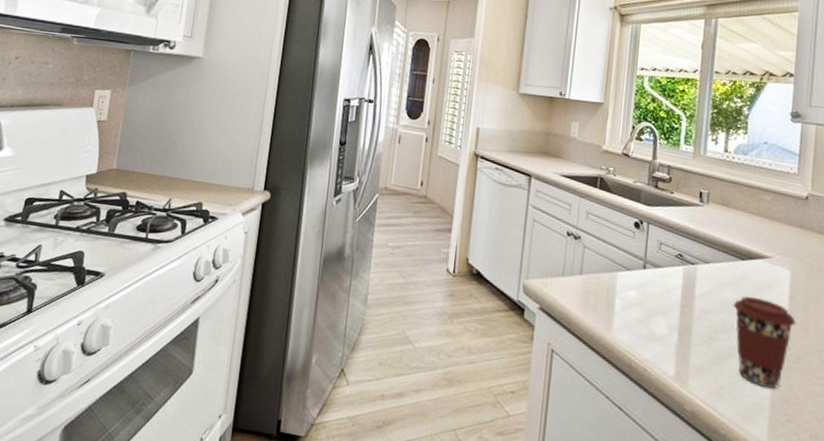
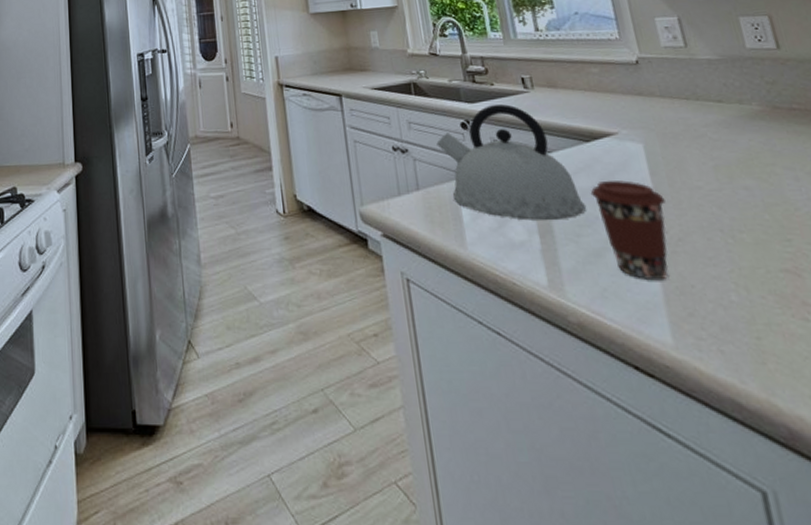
kettle: none [608,211,725,324] -> present [436,104,586,221]

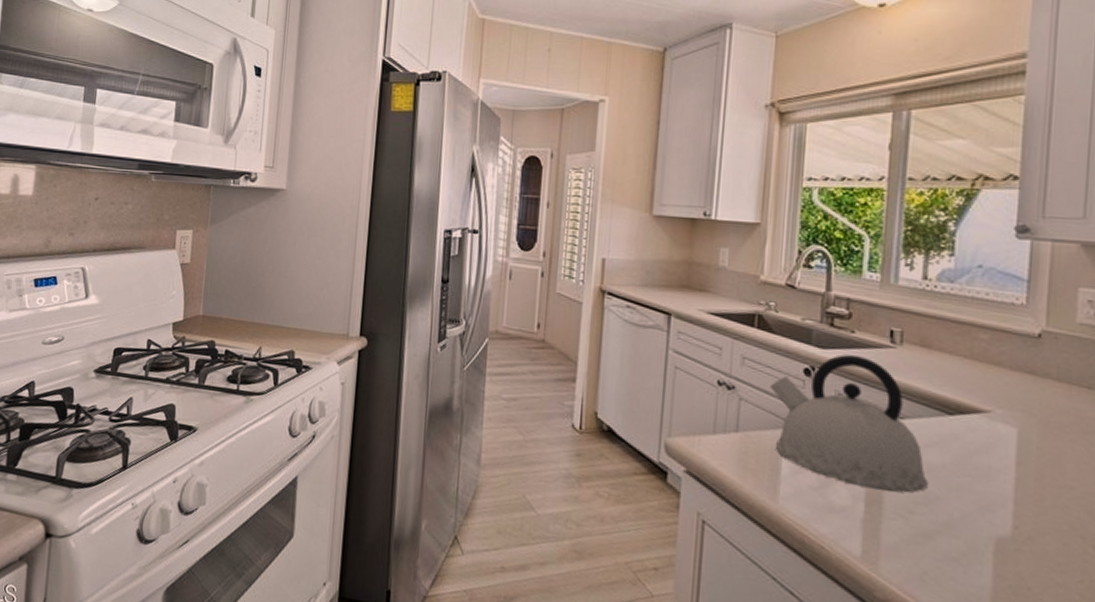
coffee cup: present [590,180,669,281] -> none [938,460,1025,576]

